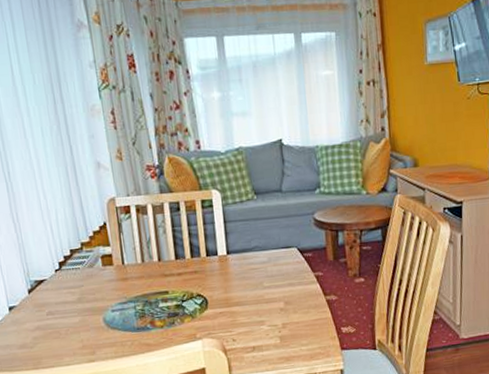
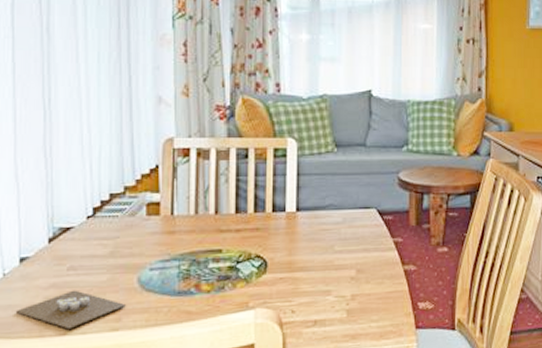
candle: none [12,330,97,363] -> present [15,290,126,330]

